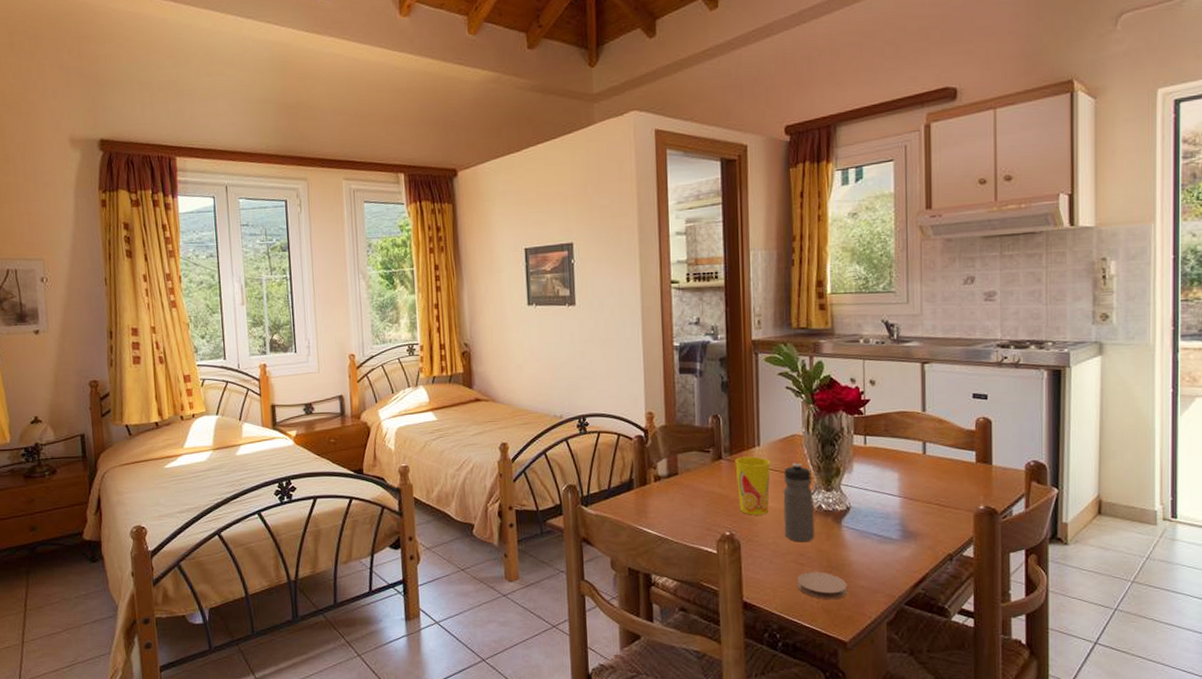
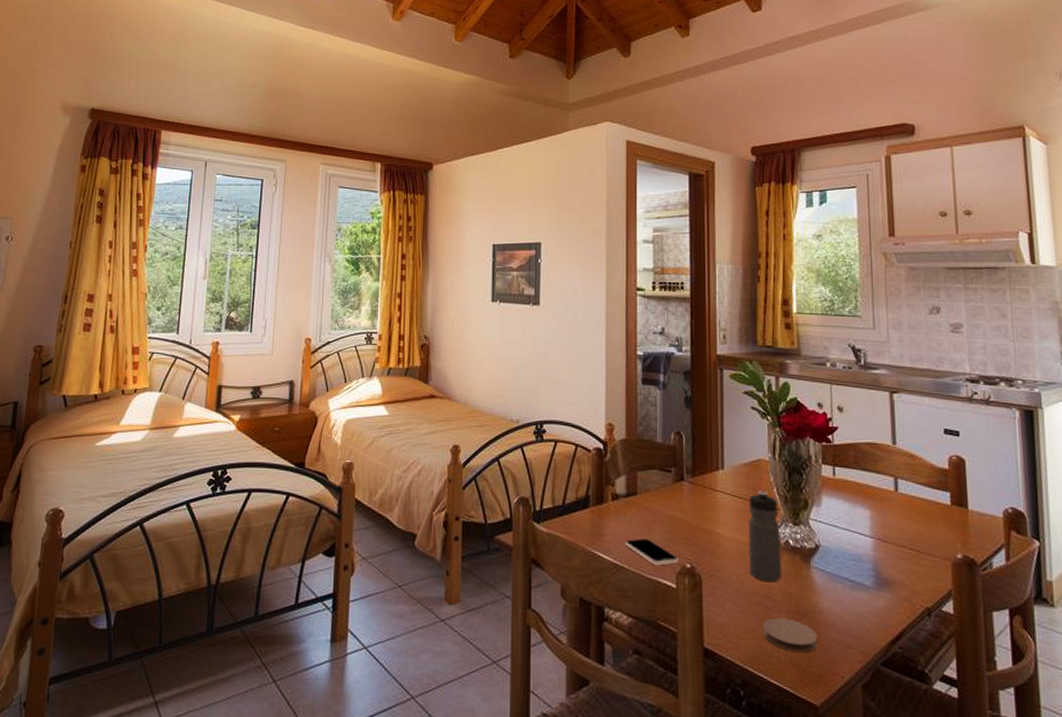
smartphone: none [669,512,719,536] -> present [626,538,679,566]
cup: present [735,456,771,515] -> none [697,480,735,547]

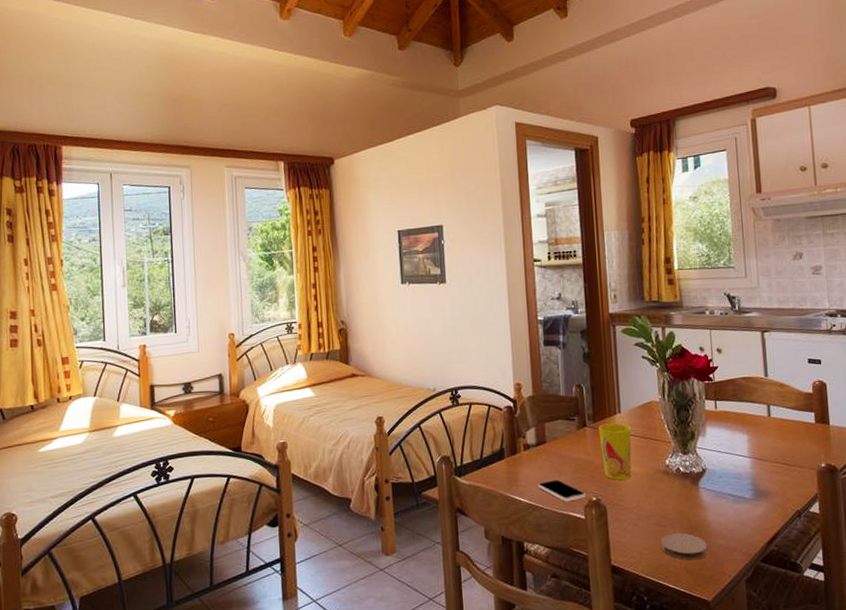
cup: none [697,480,735,547] -> present [598,423,632,480]
water bottle: present [748,490,782,583] -> none [643,427,675,505]

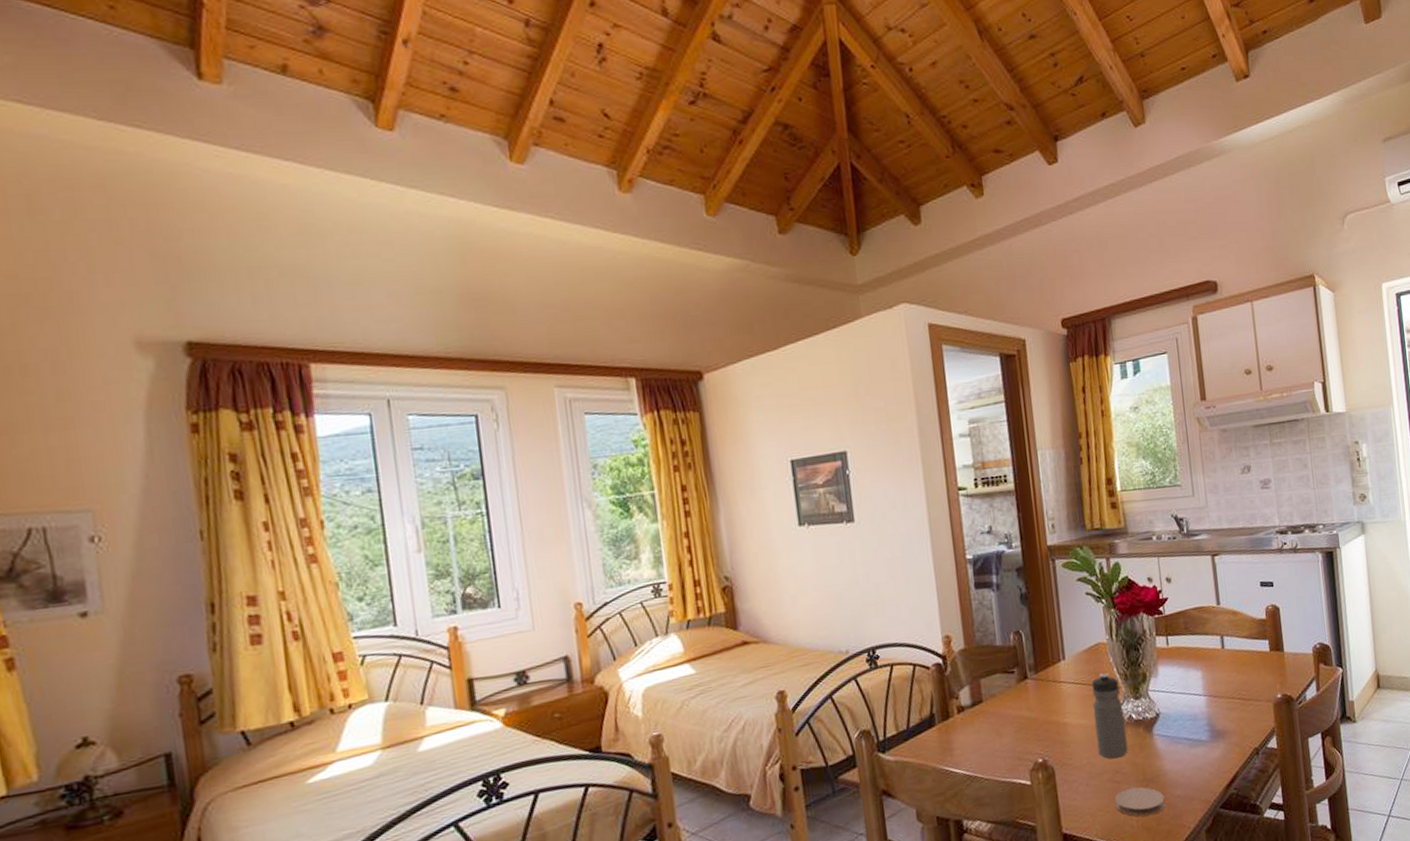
smartphone: present [538,479,586,502] -> none [976,743,1031,768]
cup: present [598,423,632,480] -> none [1041,671,1081,737]
water bottle: none [643,427,675,505] -> present [1091,672,1128,759]

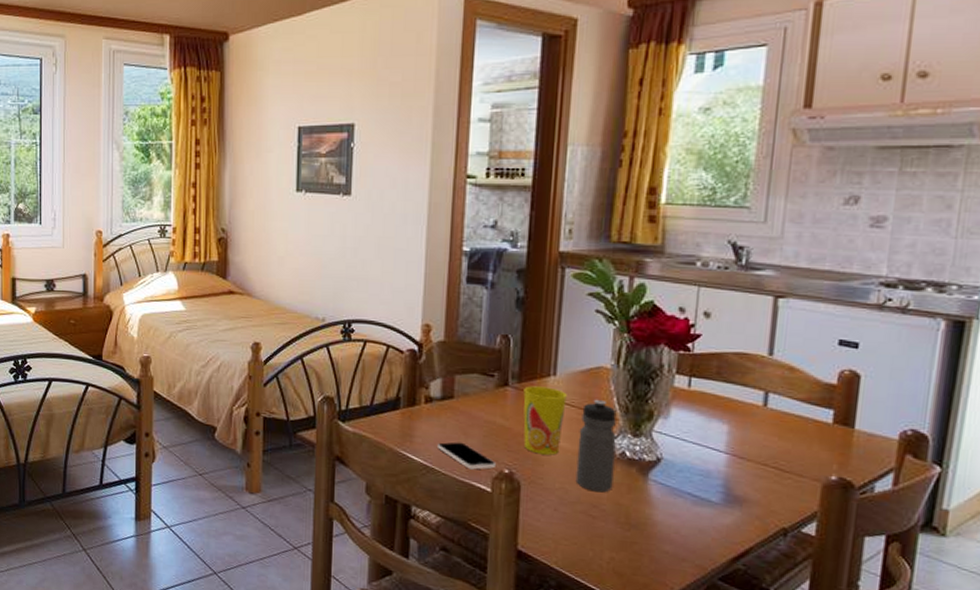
smartphone: none [976,743,1031,768] -> present [438,442,497,470]
cup: none [1041,671,1081,737] -> present [523,386,567,455]
coaster: present [1115,787,1165,817] -> none [585,526,648,562]

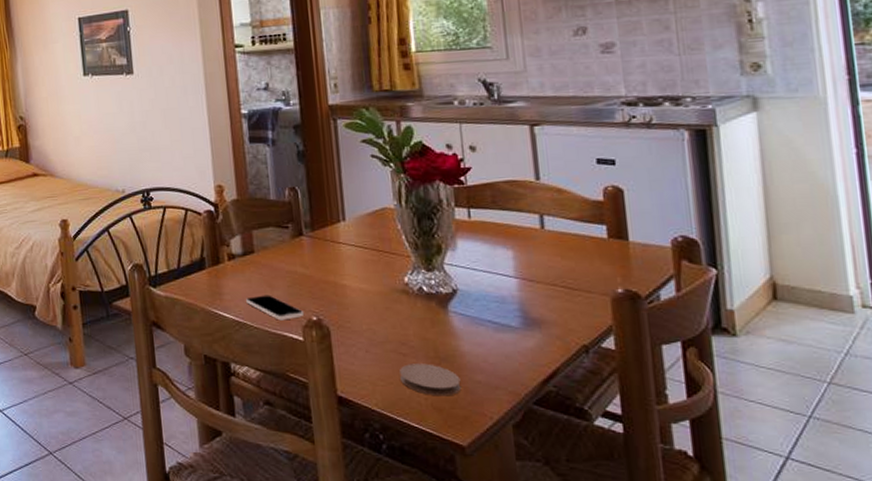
cup: present [523,386,567,455] -> none [318,232,361,298]
water bottle: present [575,399,617,493] -> none [375,239,417,330]
coaster: none [585,526,648,562] -> present [399,363,461,396]

